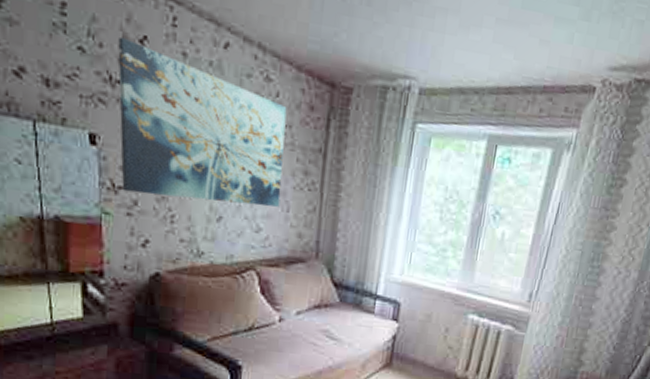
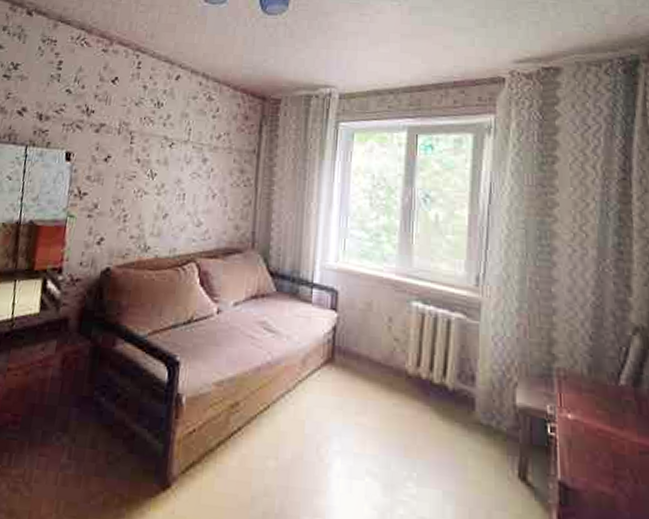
wall art: present [118,36,287,207] -> none [86,79,226,203]

